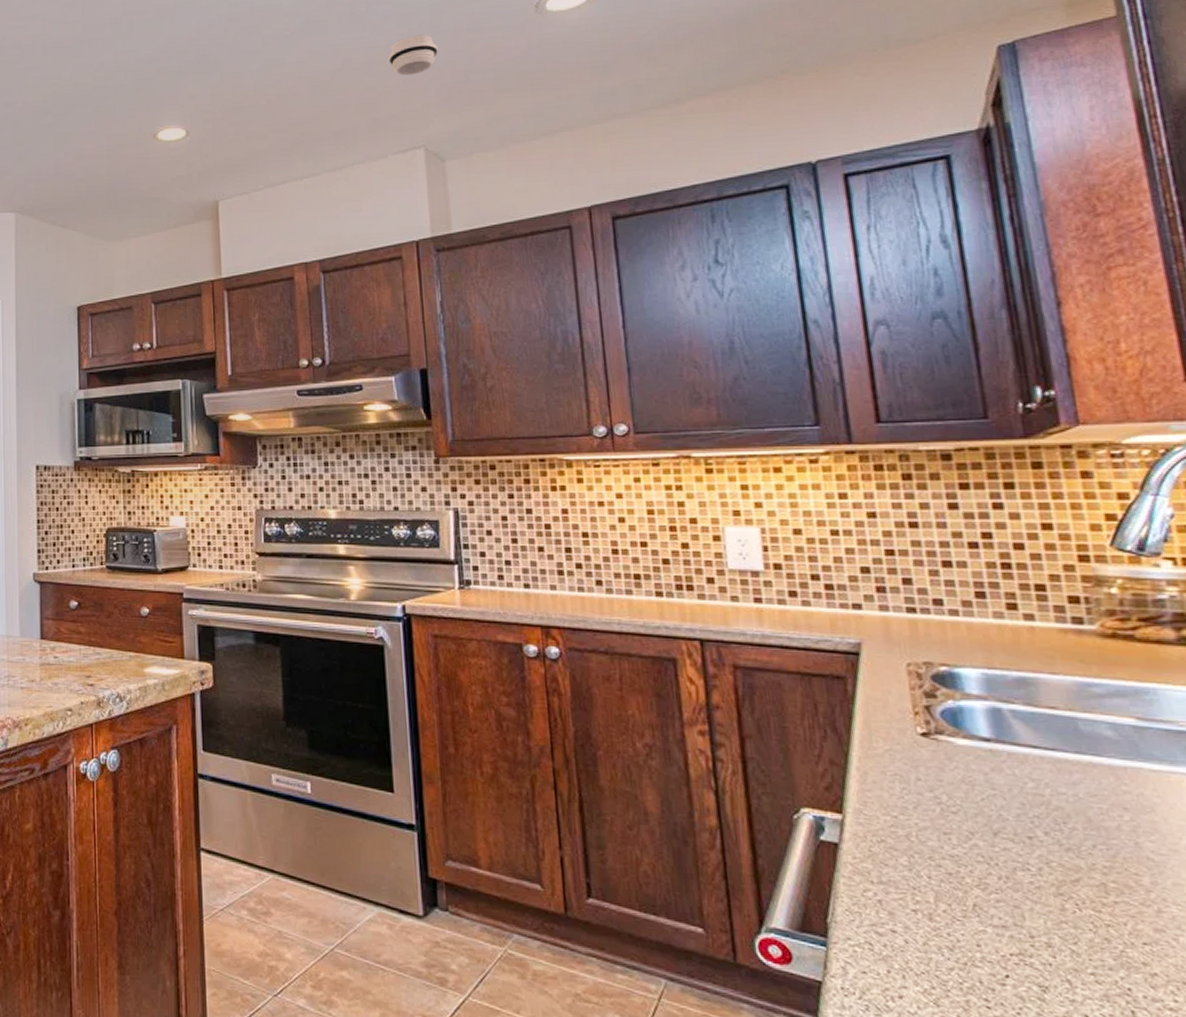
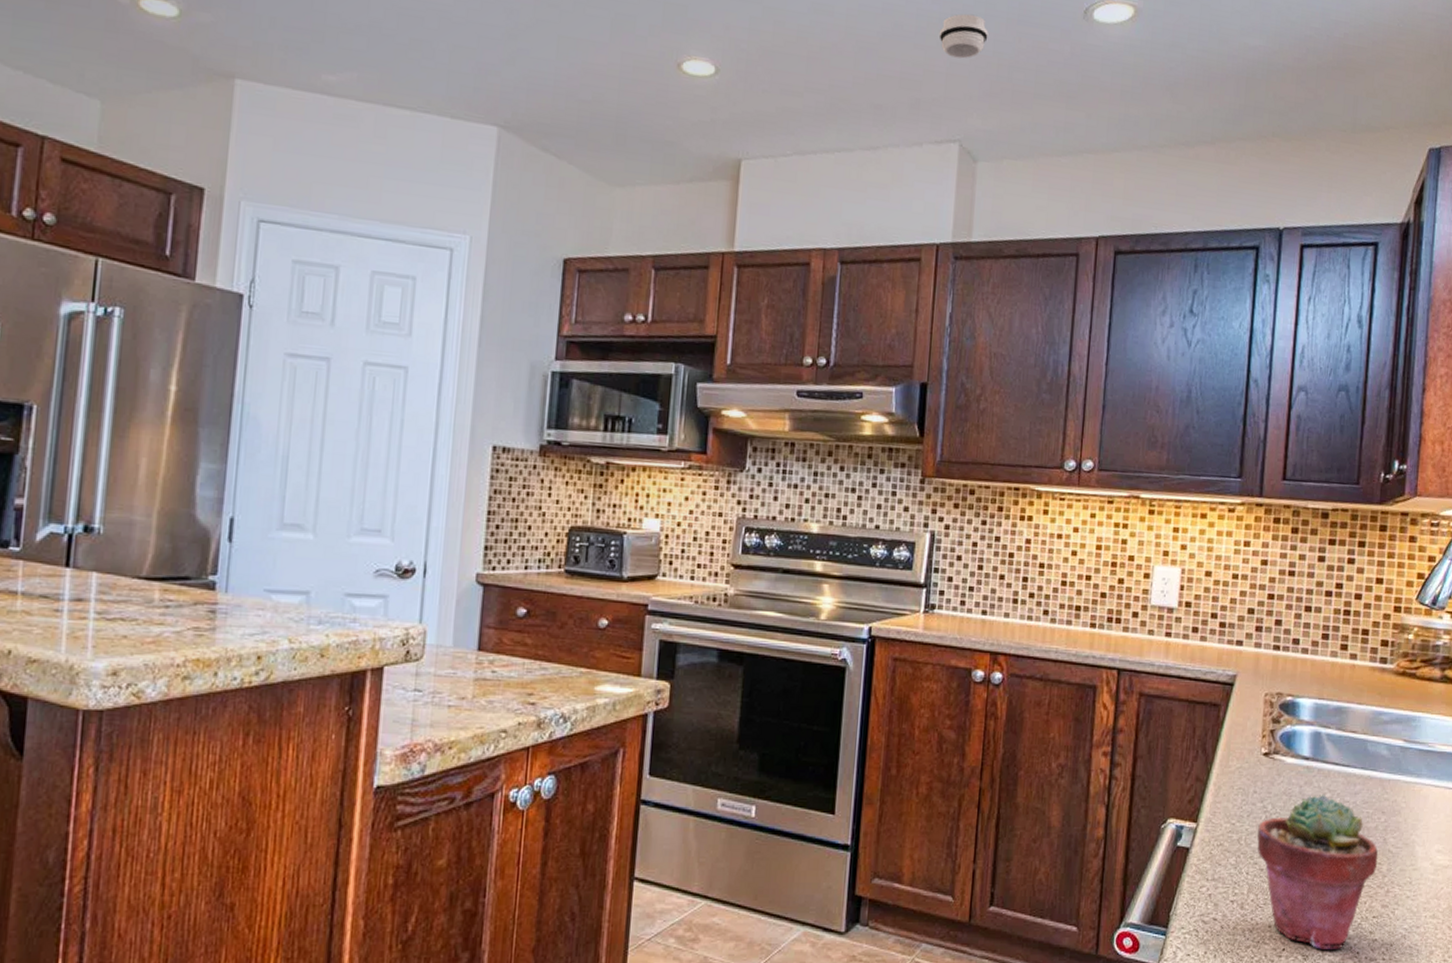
potted succulent: none [932,783,1134,983] -> present [1257,794,1379,950]

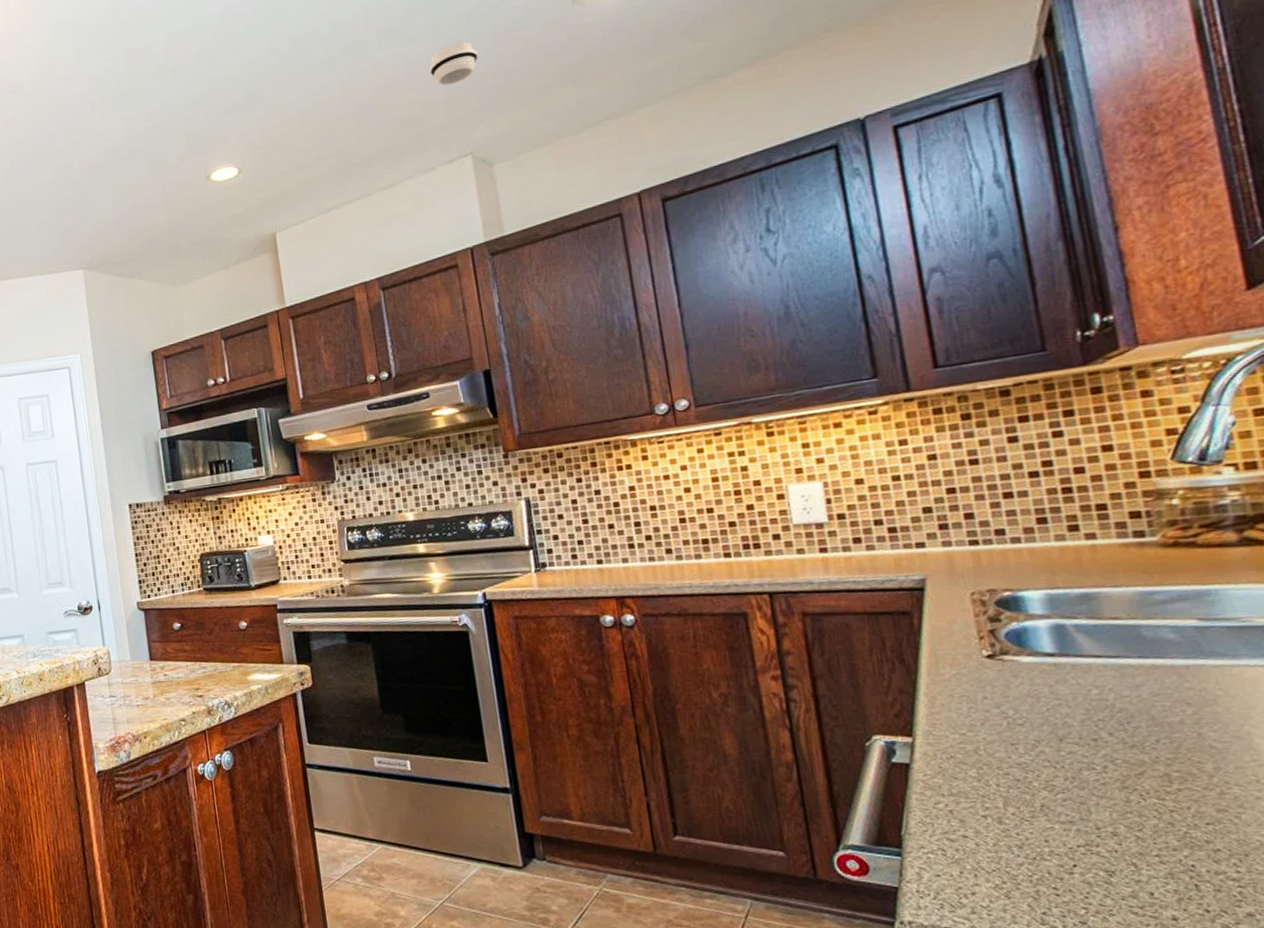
potted succulent: present [1257,794,1379,950] -> none [1000,691,1197,864]

